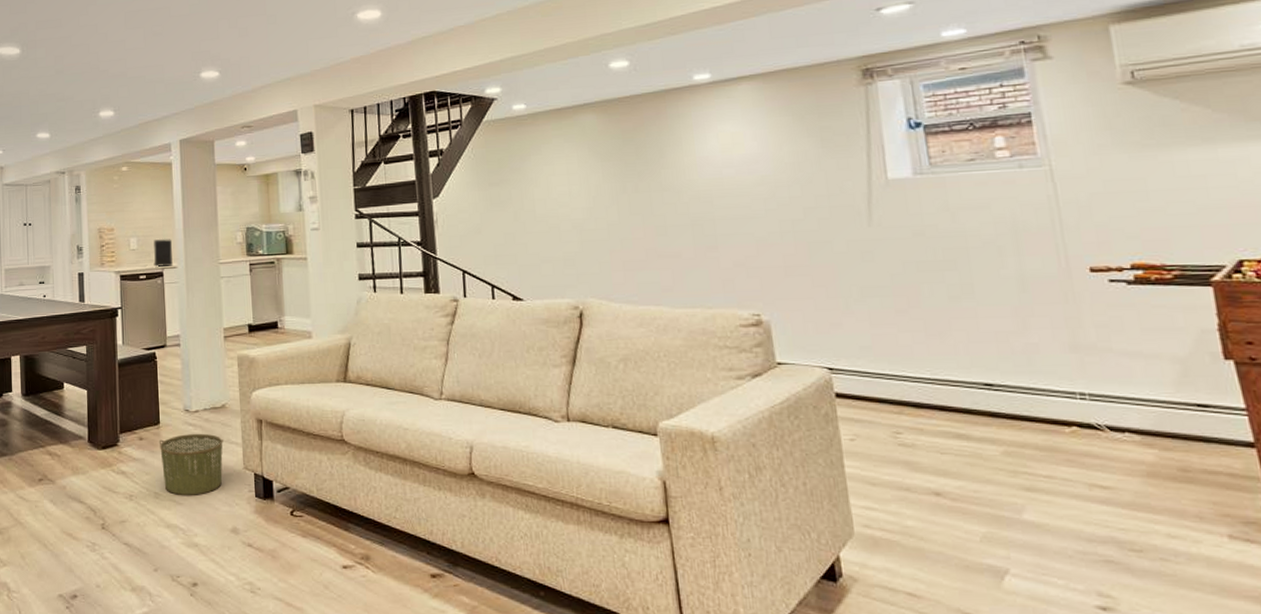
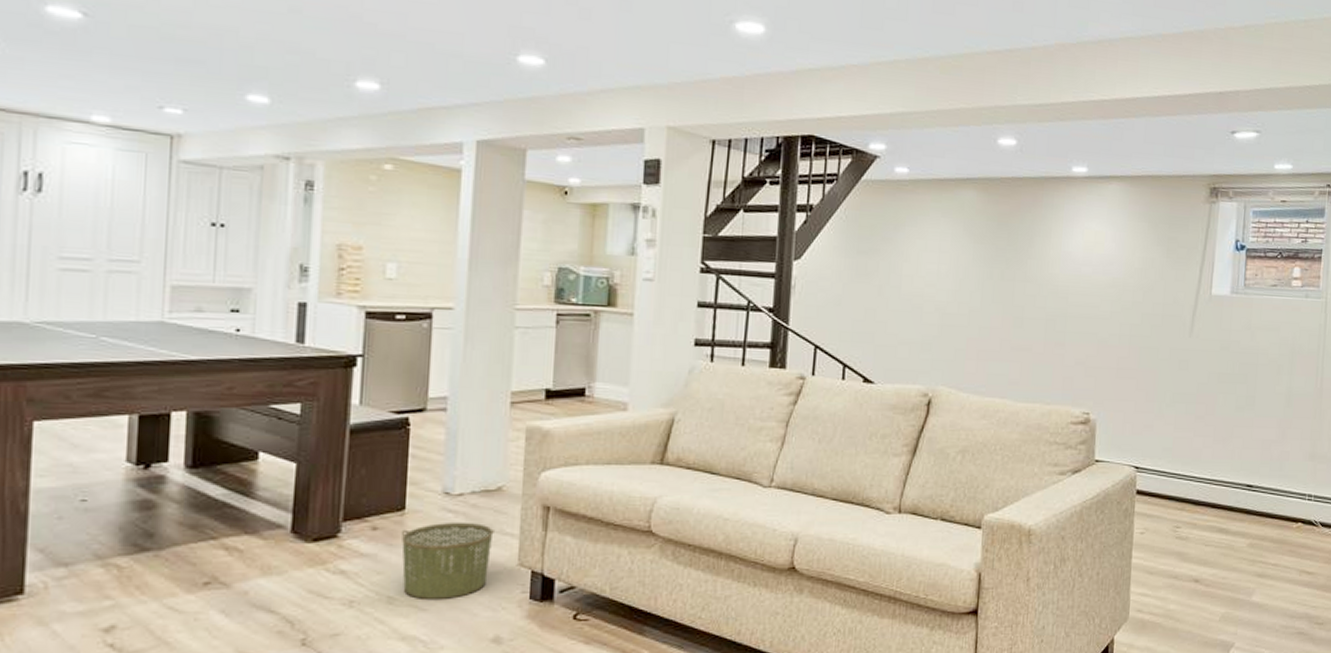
coffee maker: present [153,238,173,267] -> none [419,268,451,306]

